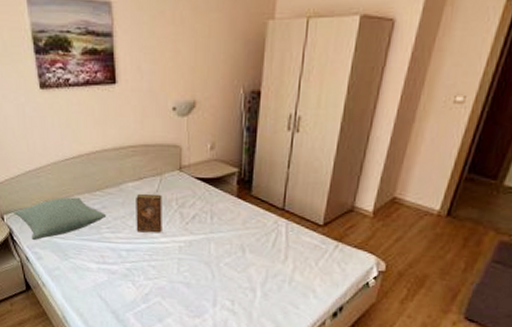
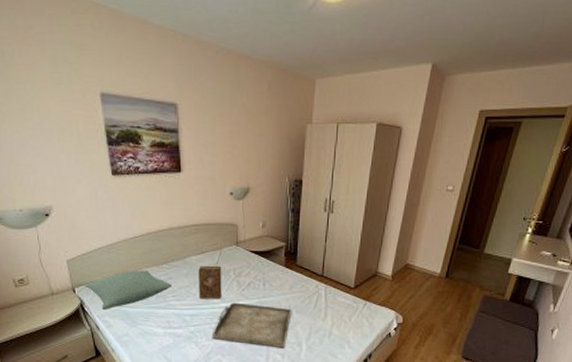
serving tray: none [150,237,245,294] -> present [211,302,292,348]

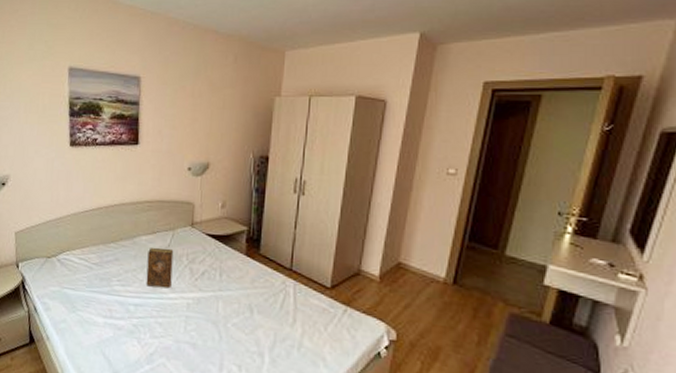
pillow: present [85,270,173,311] -> none [29,247,119,291]
serving tray: present [211,302,292,348] -> none [156,293,253,358]

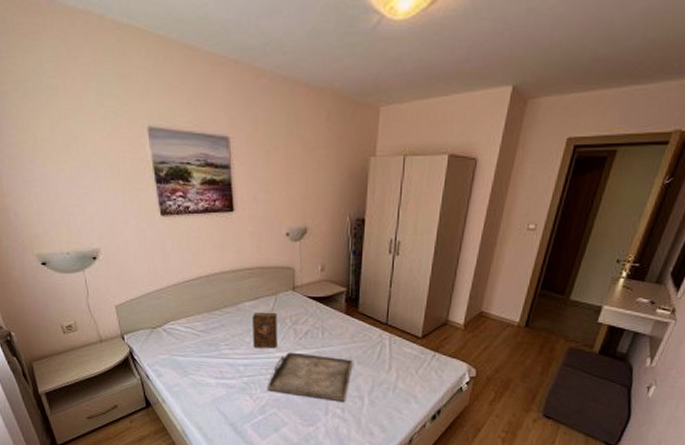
serving tray: none [156,293,253,358] -> present [266,352,353,402]

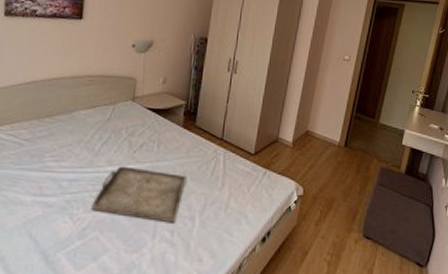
book: present [252,312,277,349] -> none [82,121,113,162]

